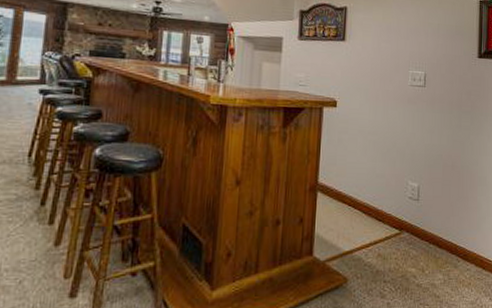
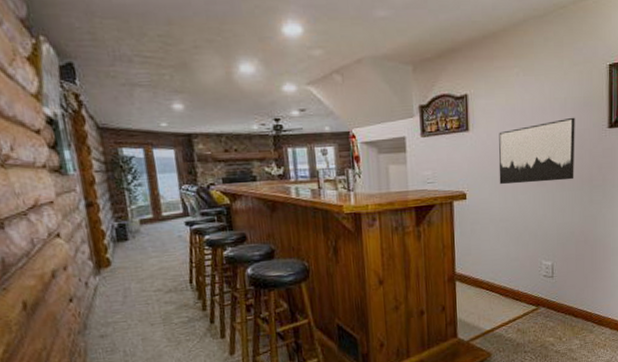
wall art: none [371,42,447,102] -> present [498,117,575,185]

